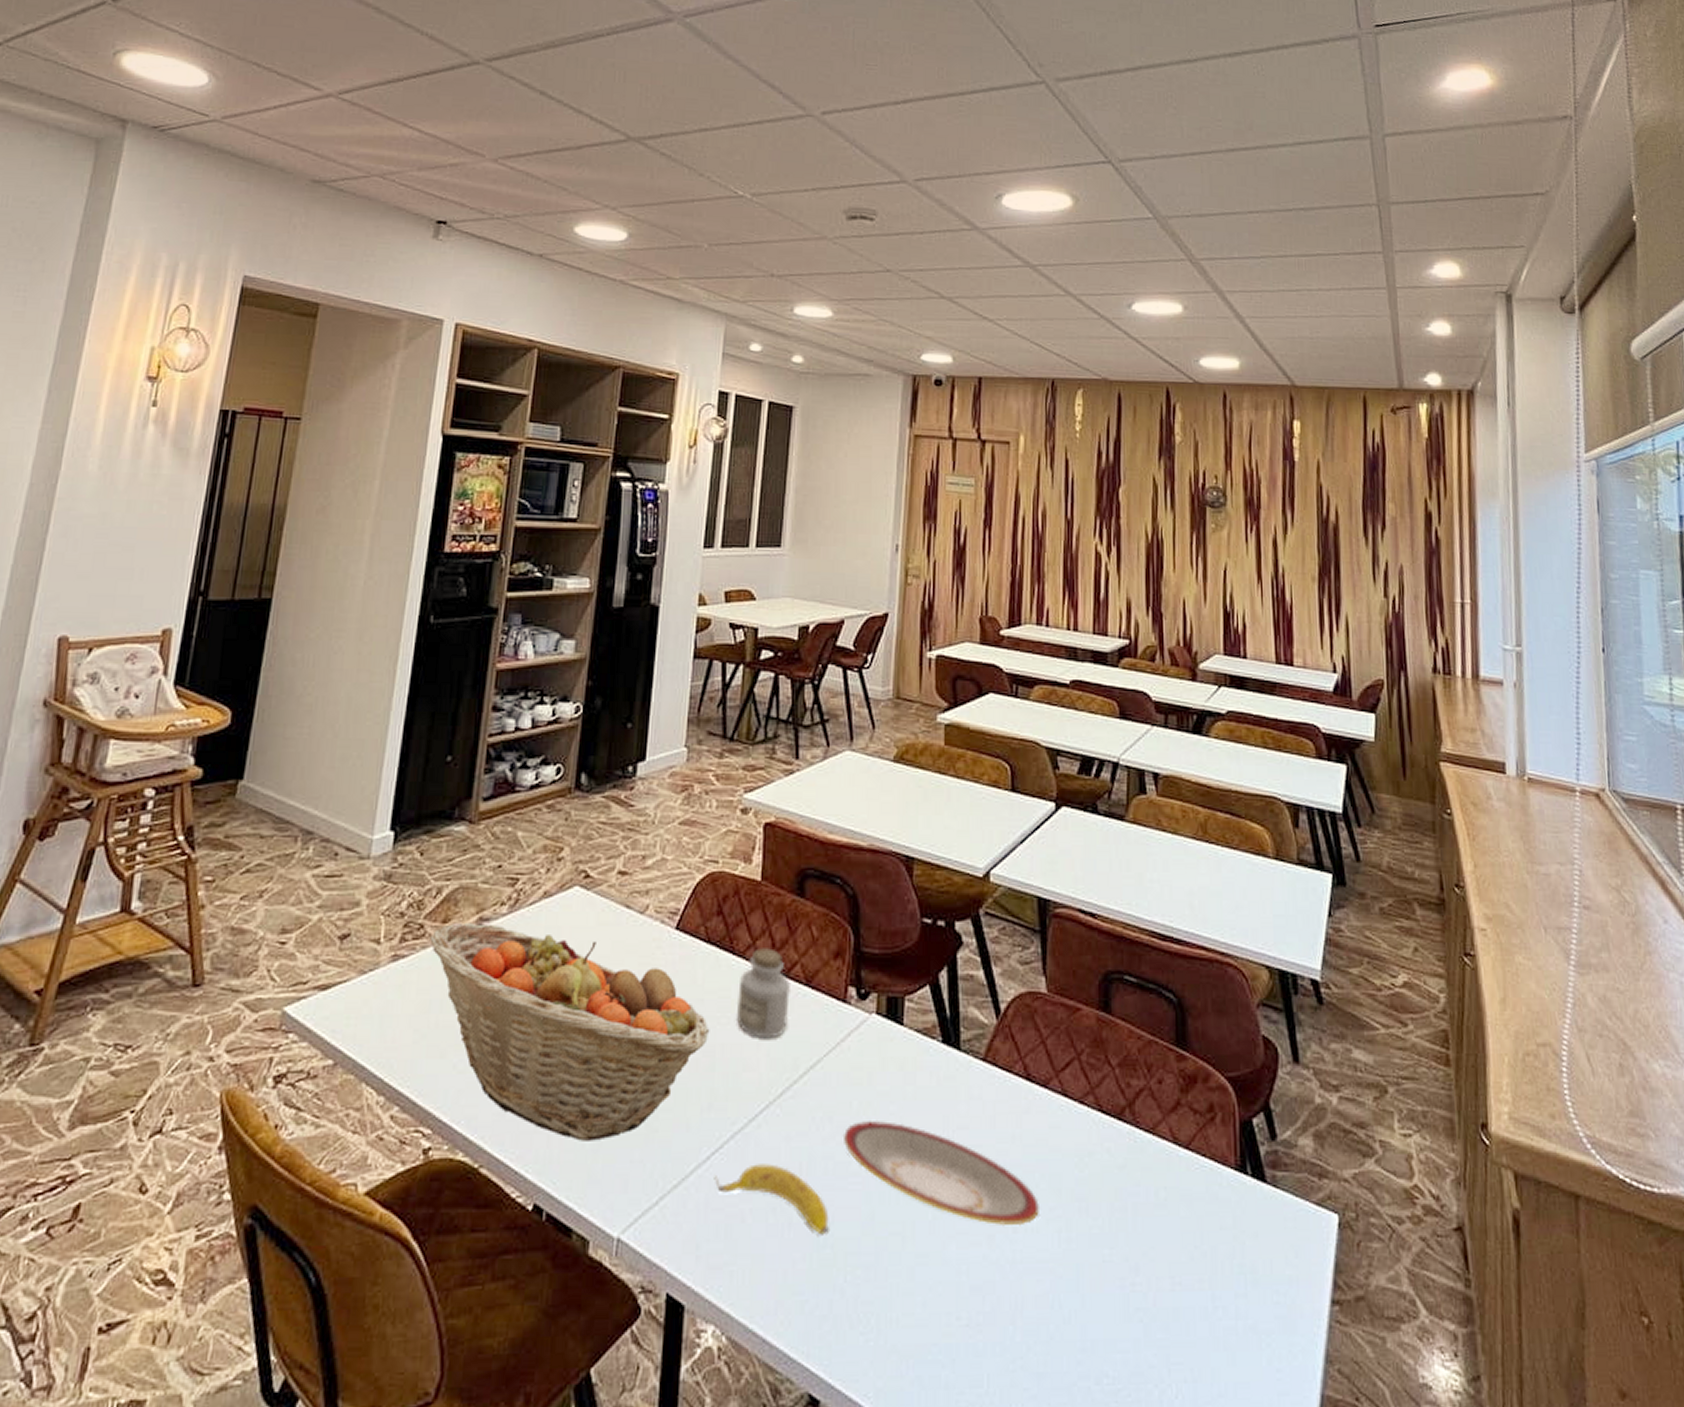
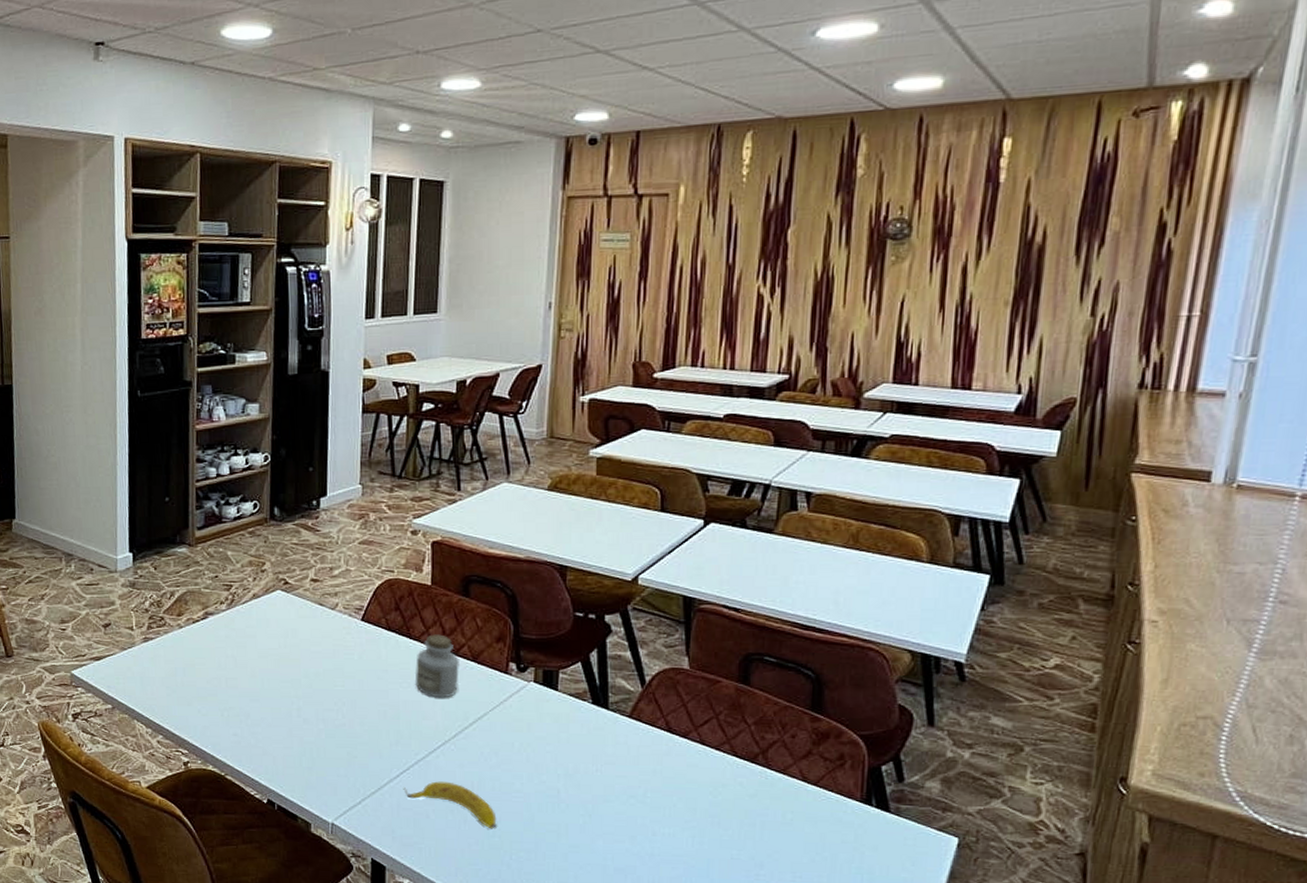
fruit basket: present [430,922,710,1141] -> none [169,615,394,762]
plate: present [842,1119,1039,1226] -> none [506,755,676,832]

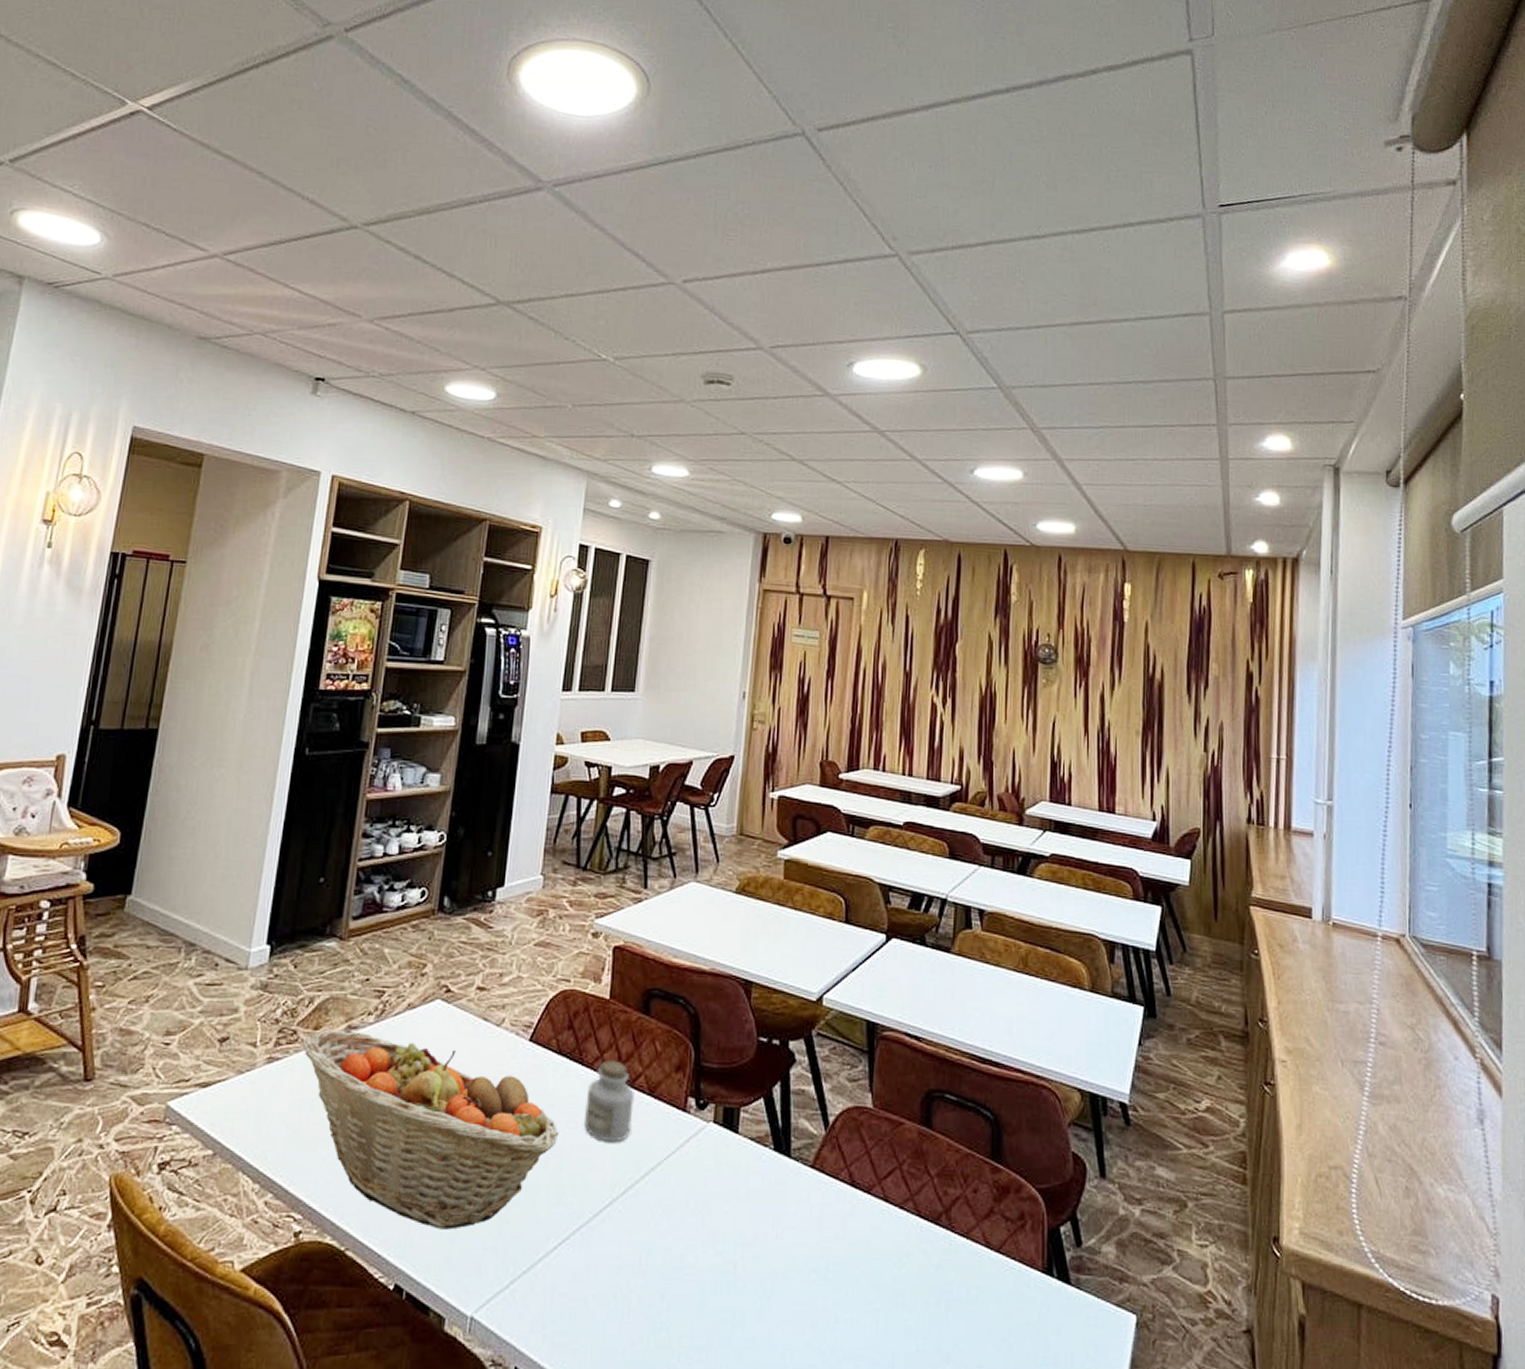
fruit basket: none [169,615,394,762] -> present [302,1029,559,1230]
banana: present [403,781,497,829] -> none [560,1254,665,1320]

